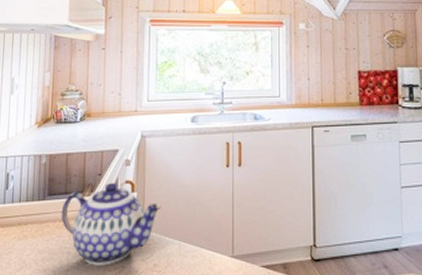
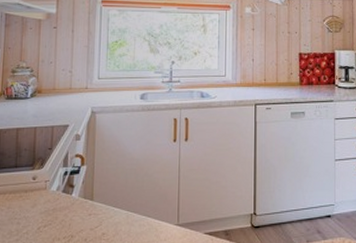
teapot: present [61,182,162,266] -> none [11,156,111,235]

